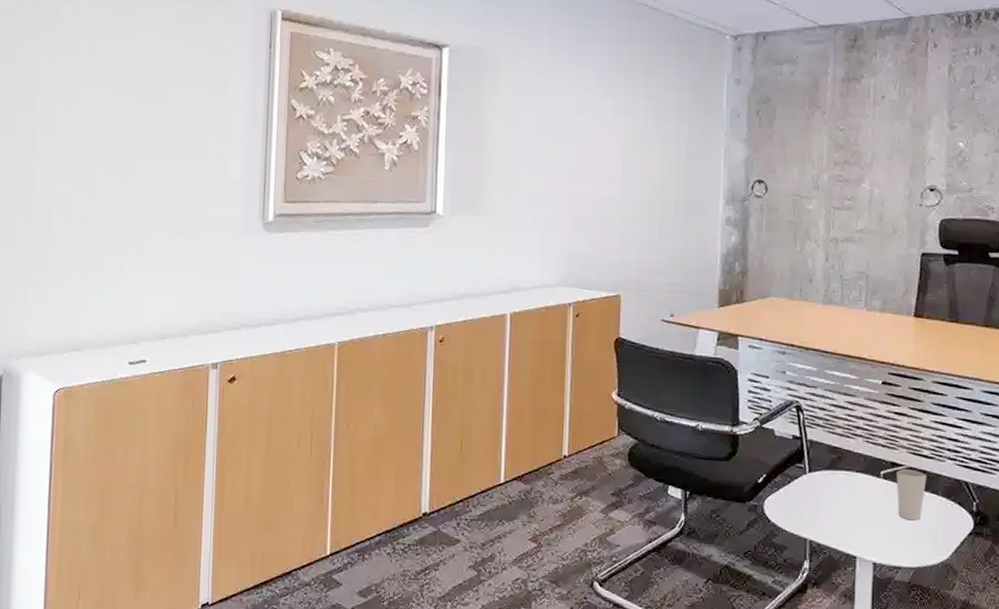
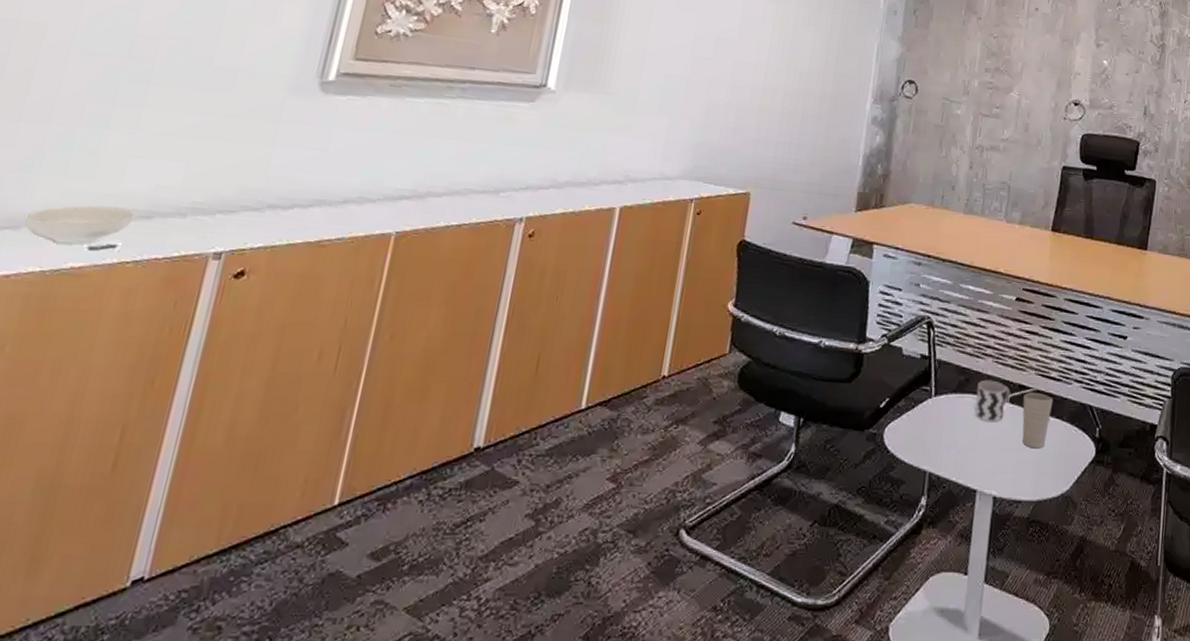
bowl: none [83,331,155,361] -> present [23,205,137,245]
cup: none [849,458,883,496] -> present [974,379,1011,422]

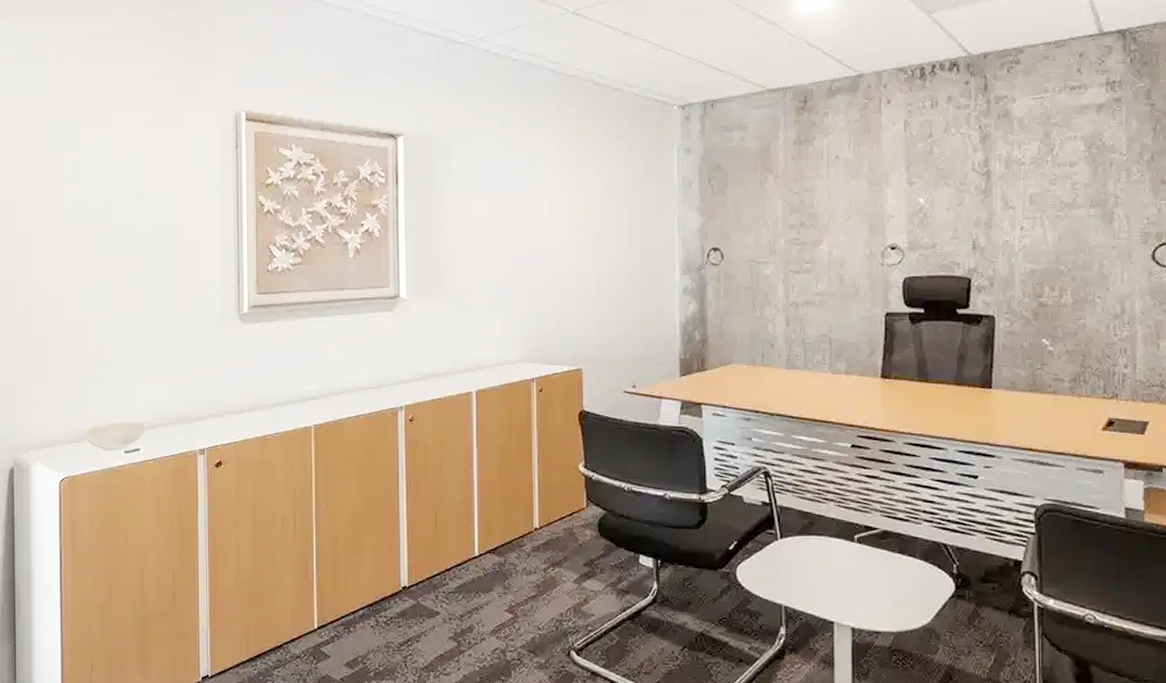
cup: present [974,379,1011,422] -> none [822,522,857,561]
cup: present [1022,393,1054,449] -> none [871,533,903,585]

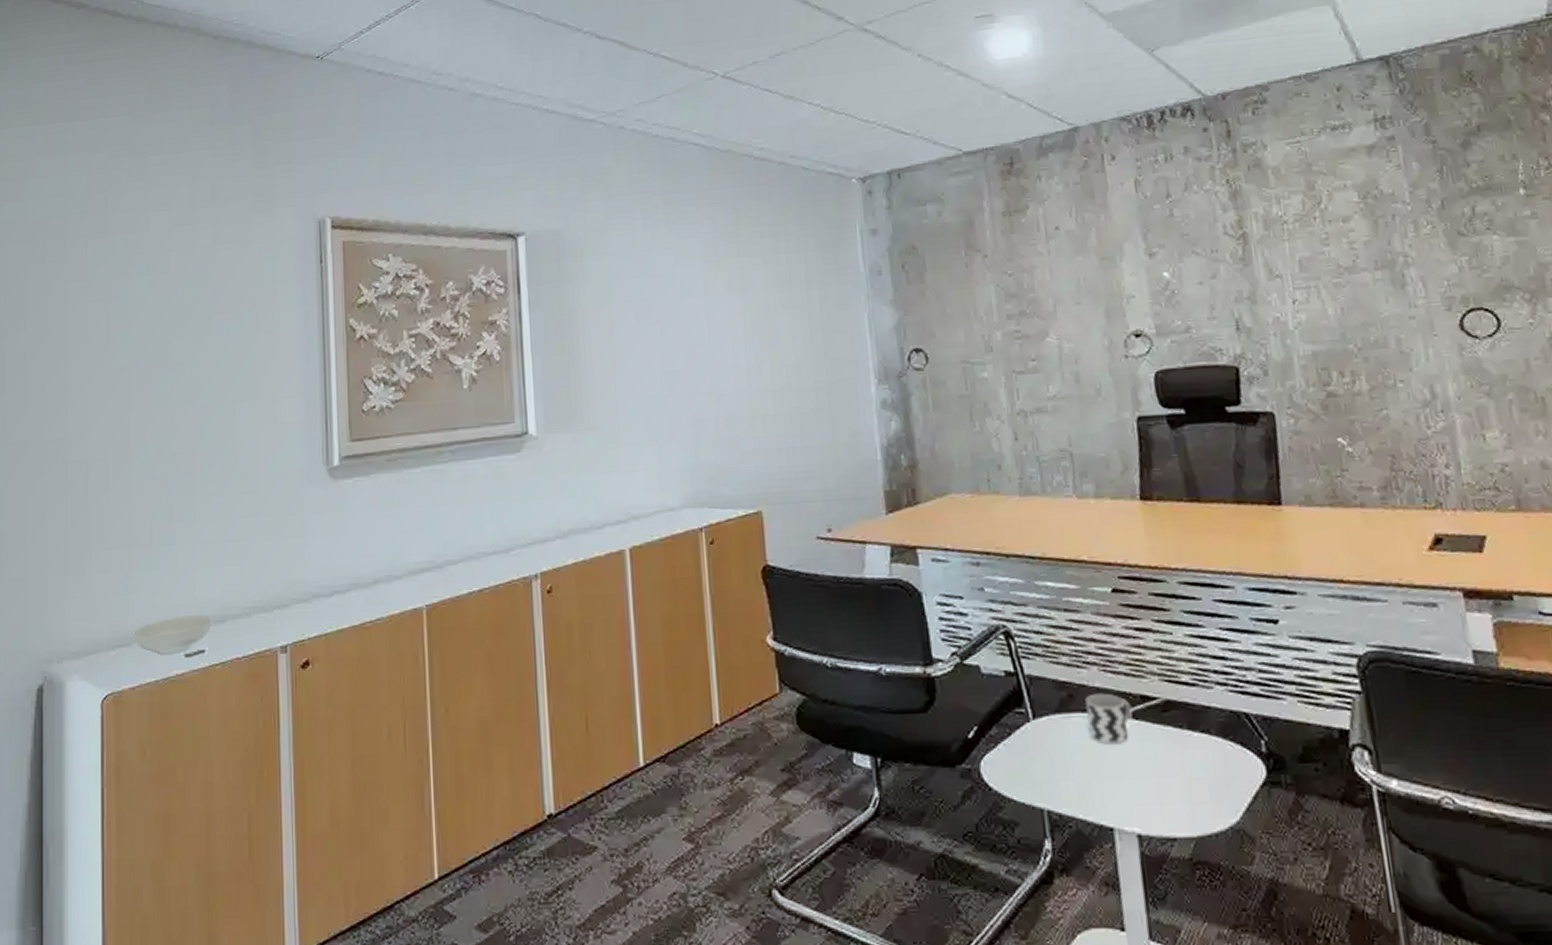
cup: none [822,522,857,561] -> present [1085,693,1132,745]

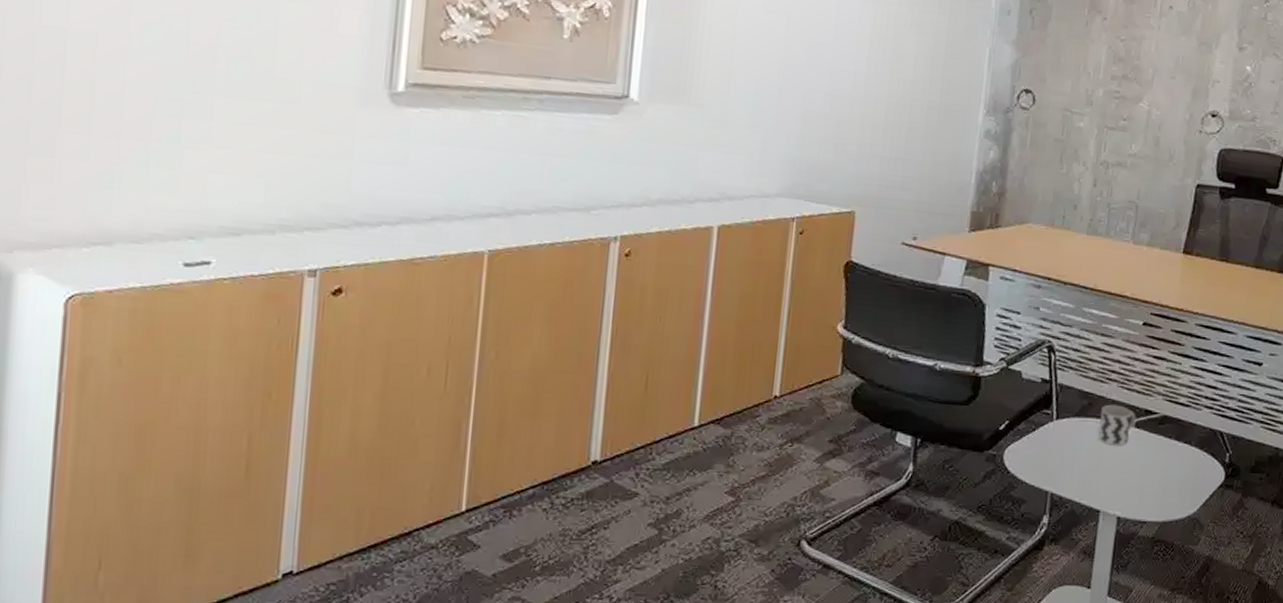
bowl: present [132,615,213,655] -> none [114,222,225,261]

